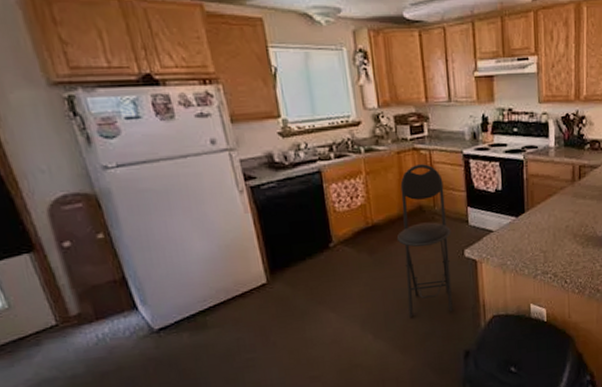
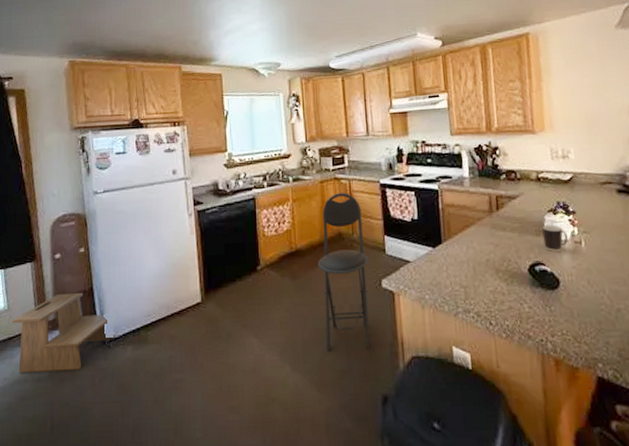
step stool: none [18,282,165,372] -> present [11,292,115,373]

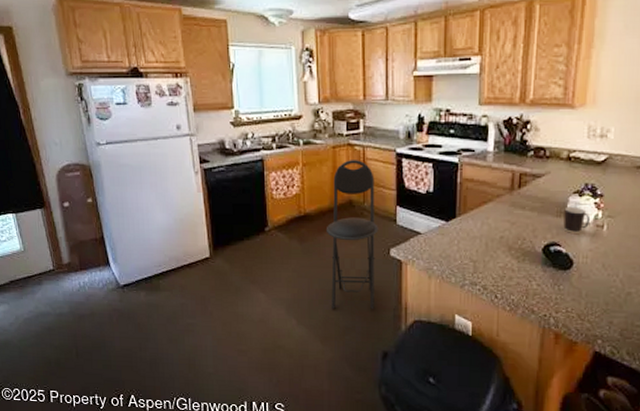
step stool: present [11,292,115,373] -> none [29,239,128,309]

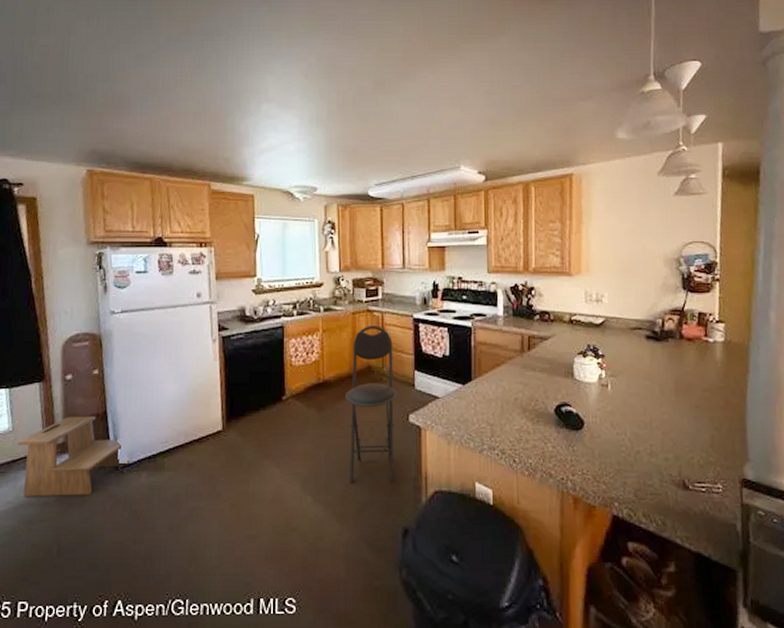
step stool: none [29,239,128,309] -> present [16,415,129,496]
mug: present [563,206,589,233] -> none [571,367,595,393]

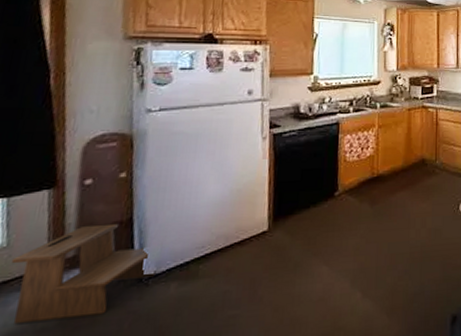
bar stool: present [344,325,397,482] -> none [398,121,449,274]

